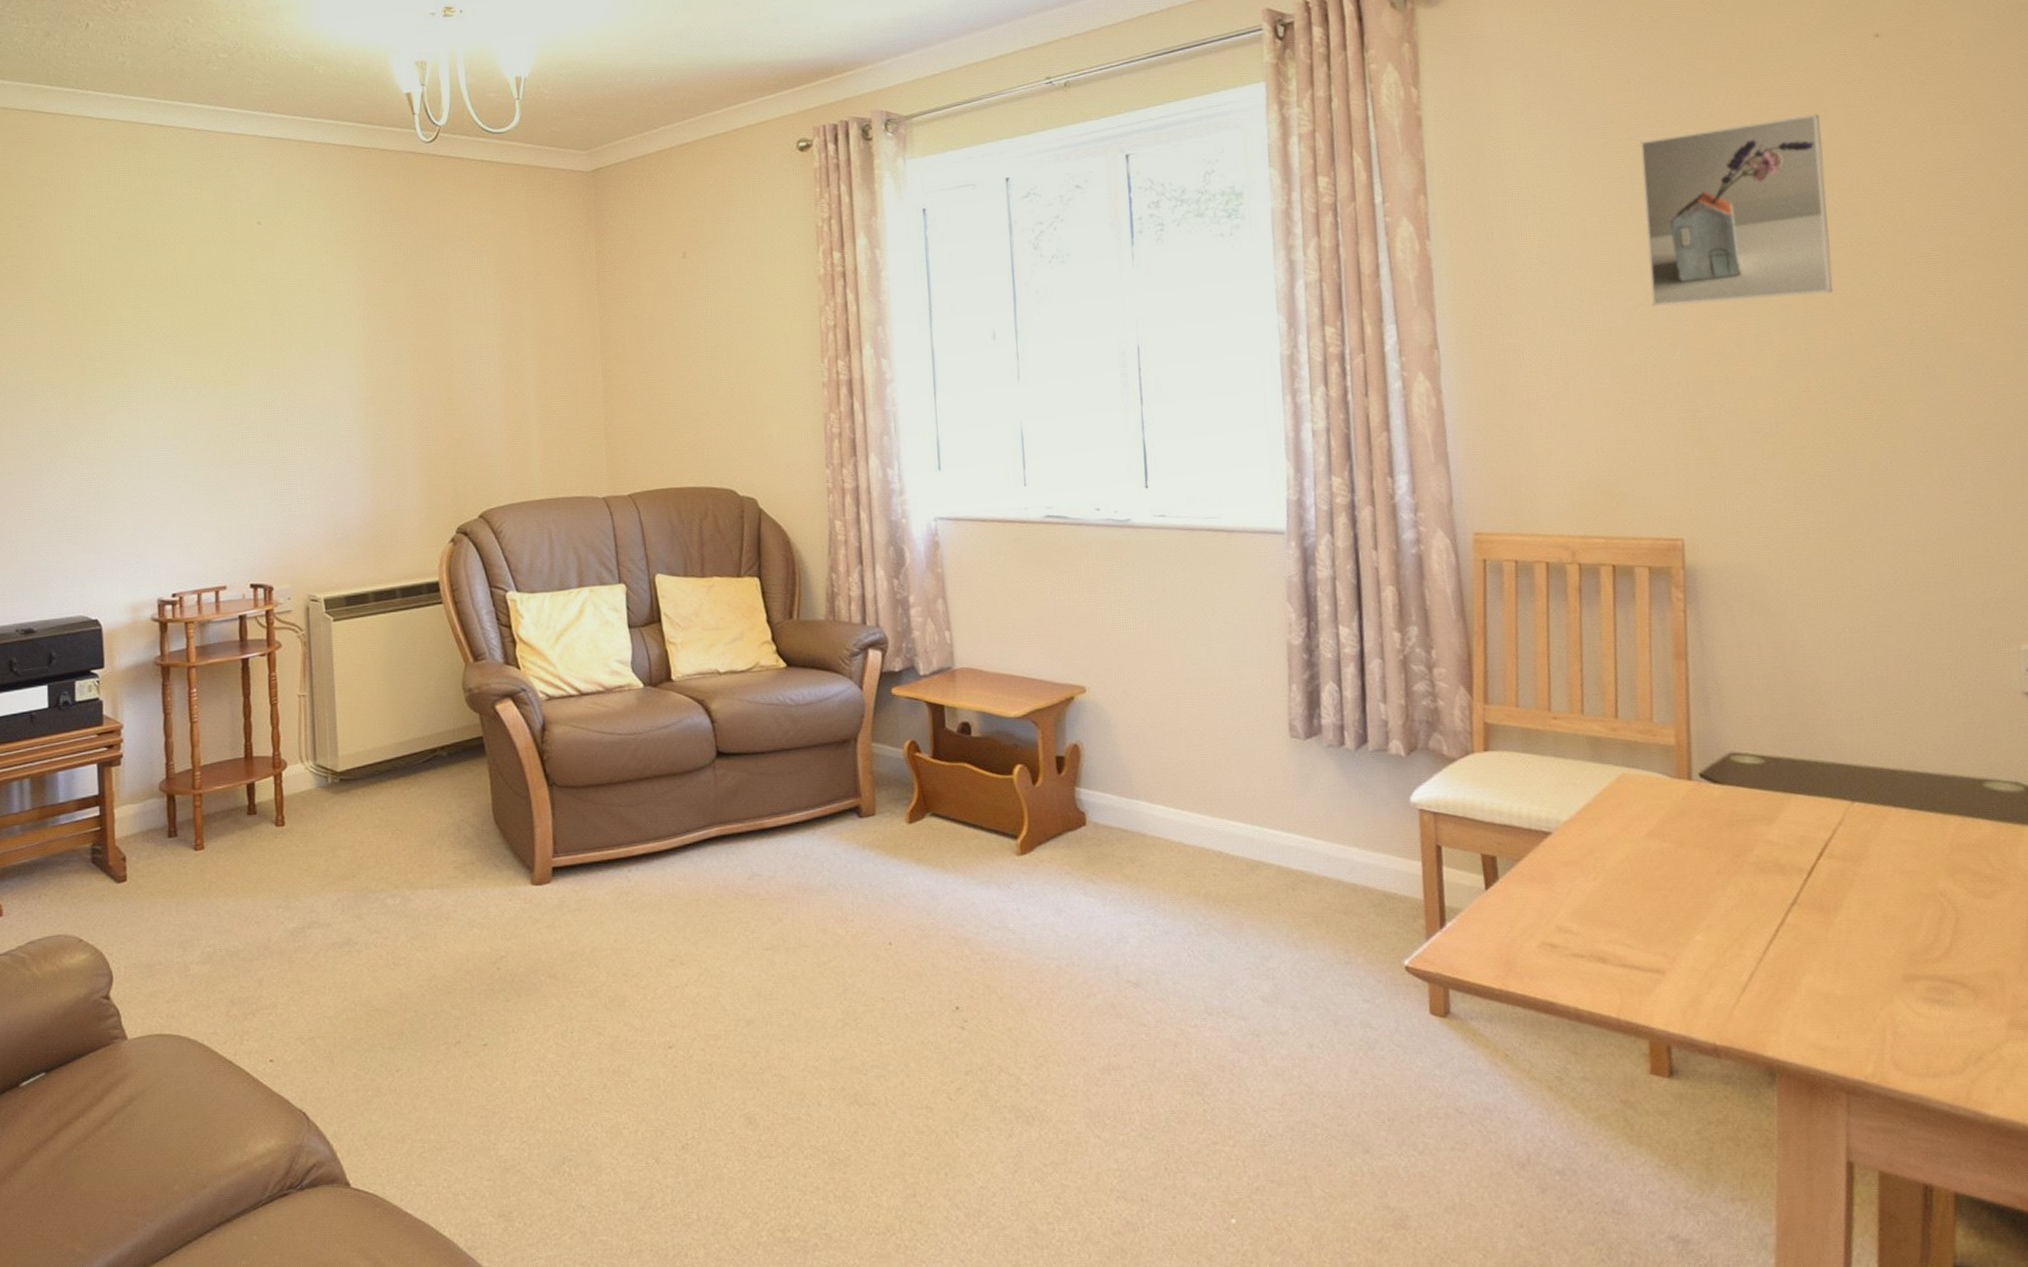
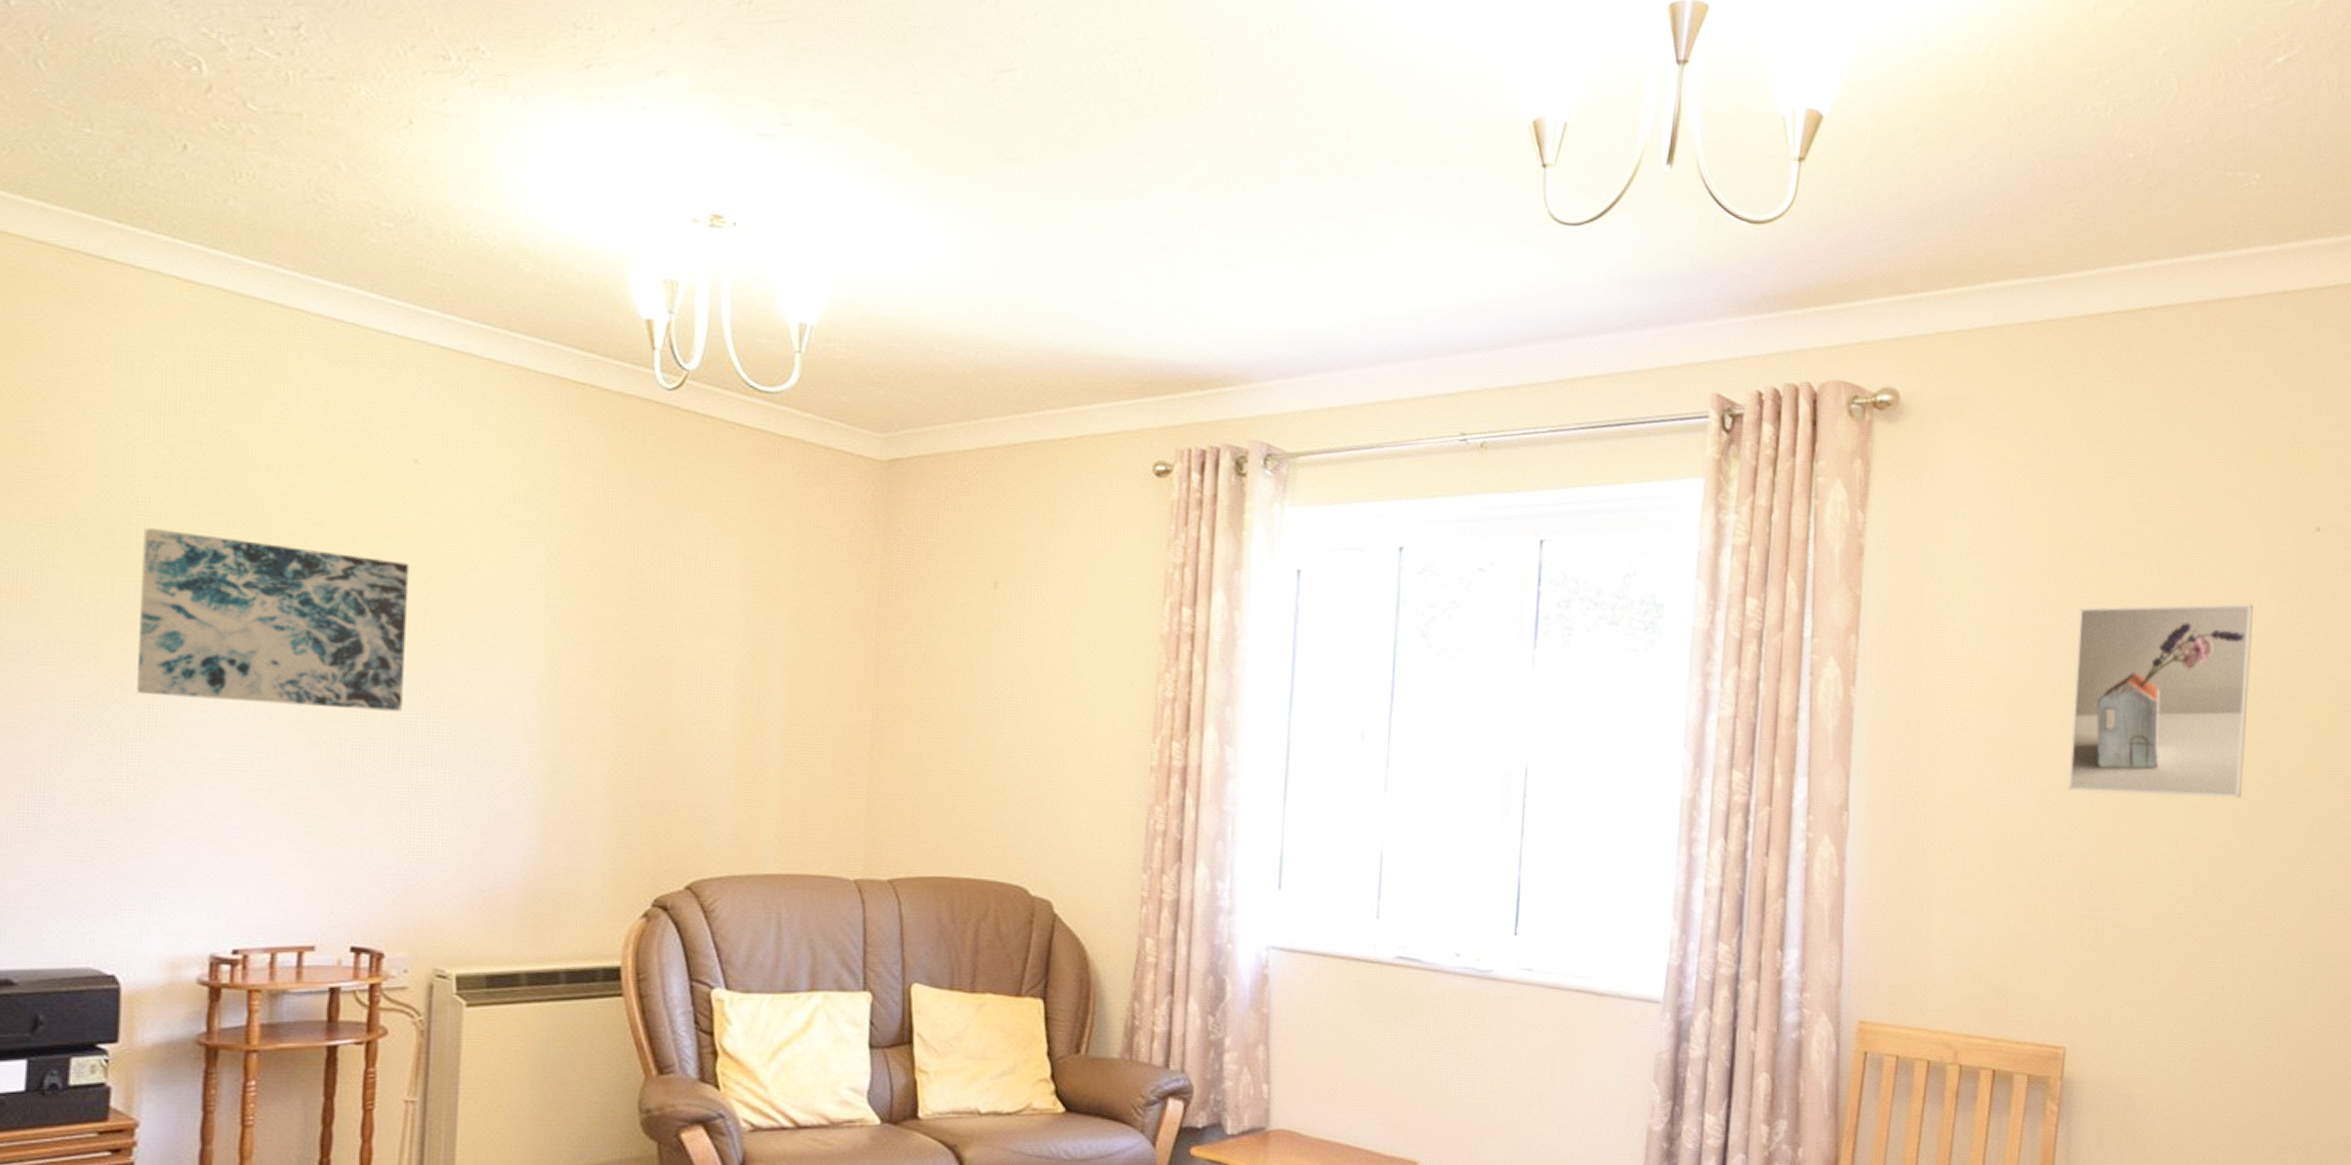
wall art: none [87,296,268,416] -> present [137,527,410,712]

